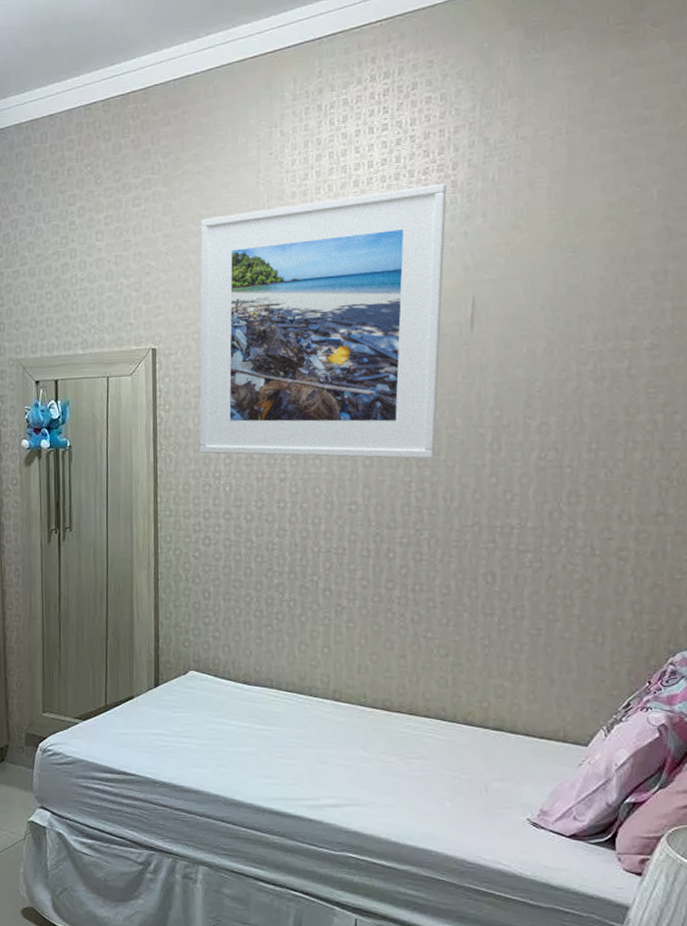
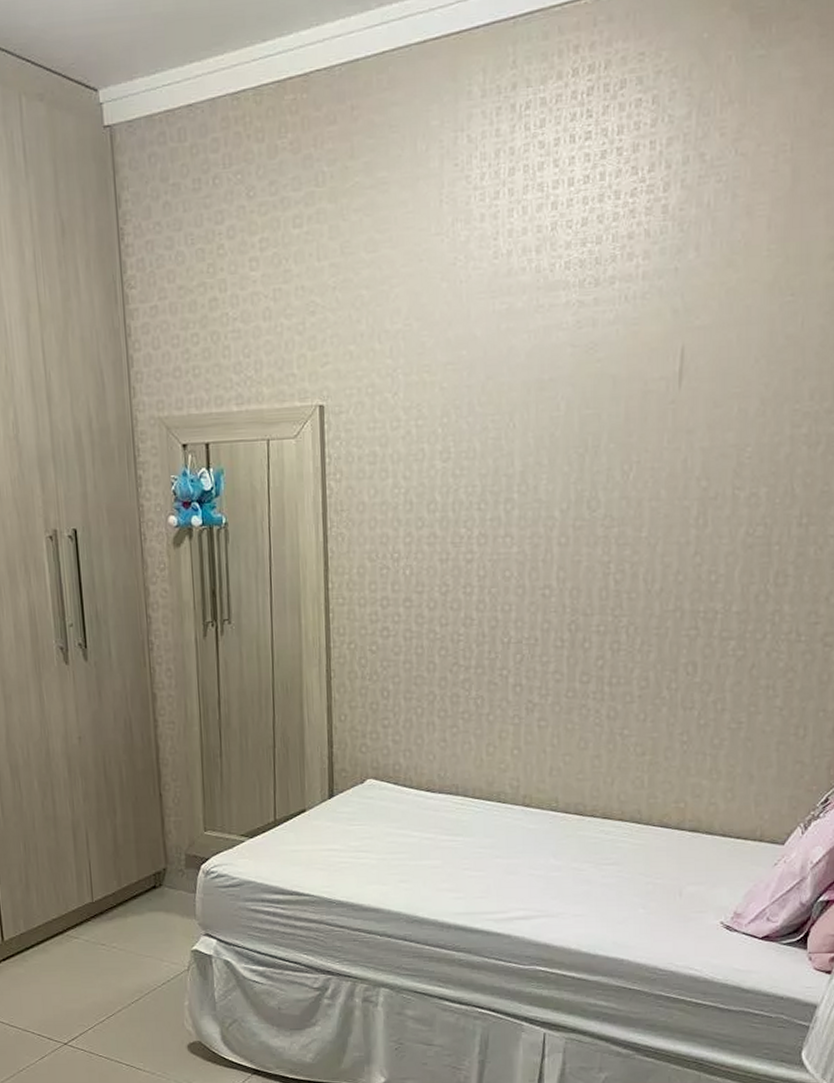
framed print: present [199,183,447,459] -> none [374,207,656,536]

